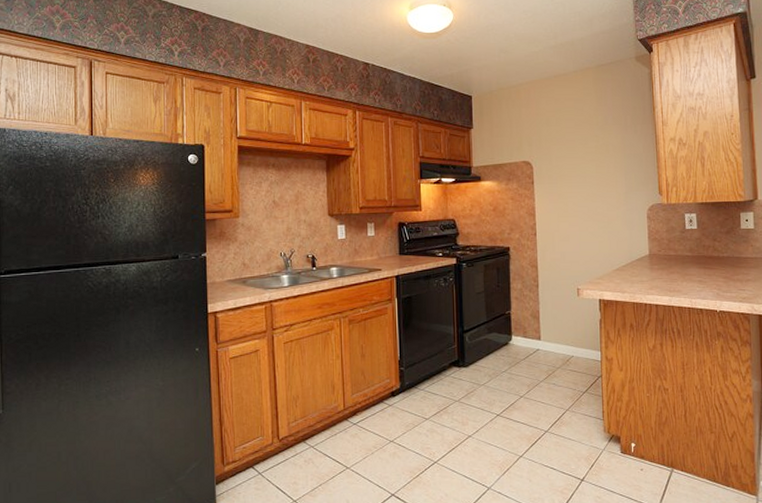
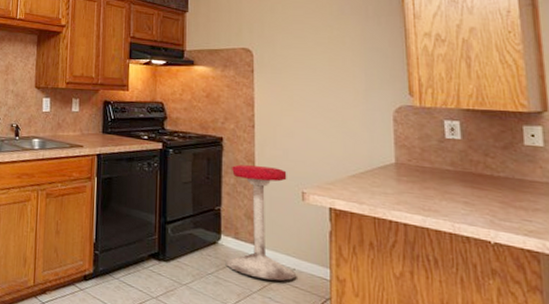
stool: none [517,270,575,369] -> present [226,164,297,281]

